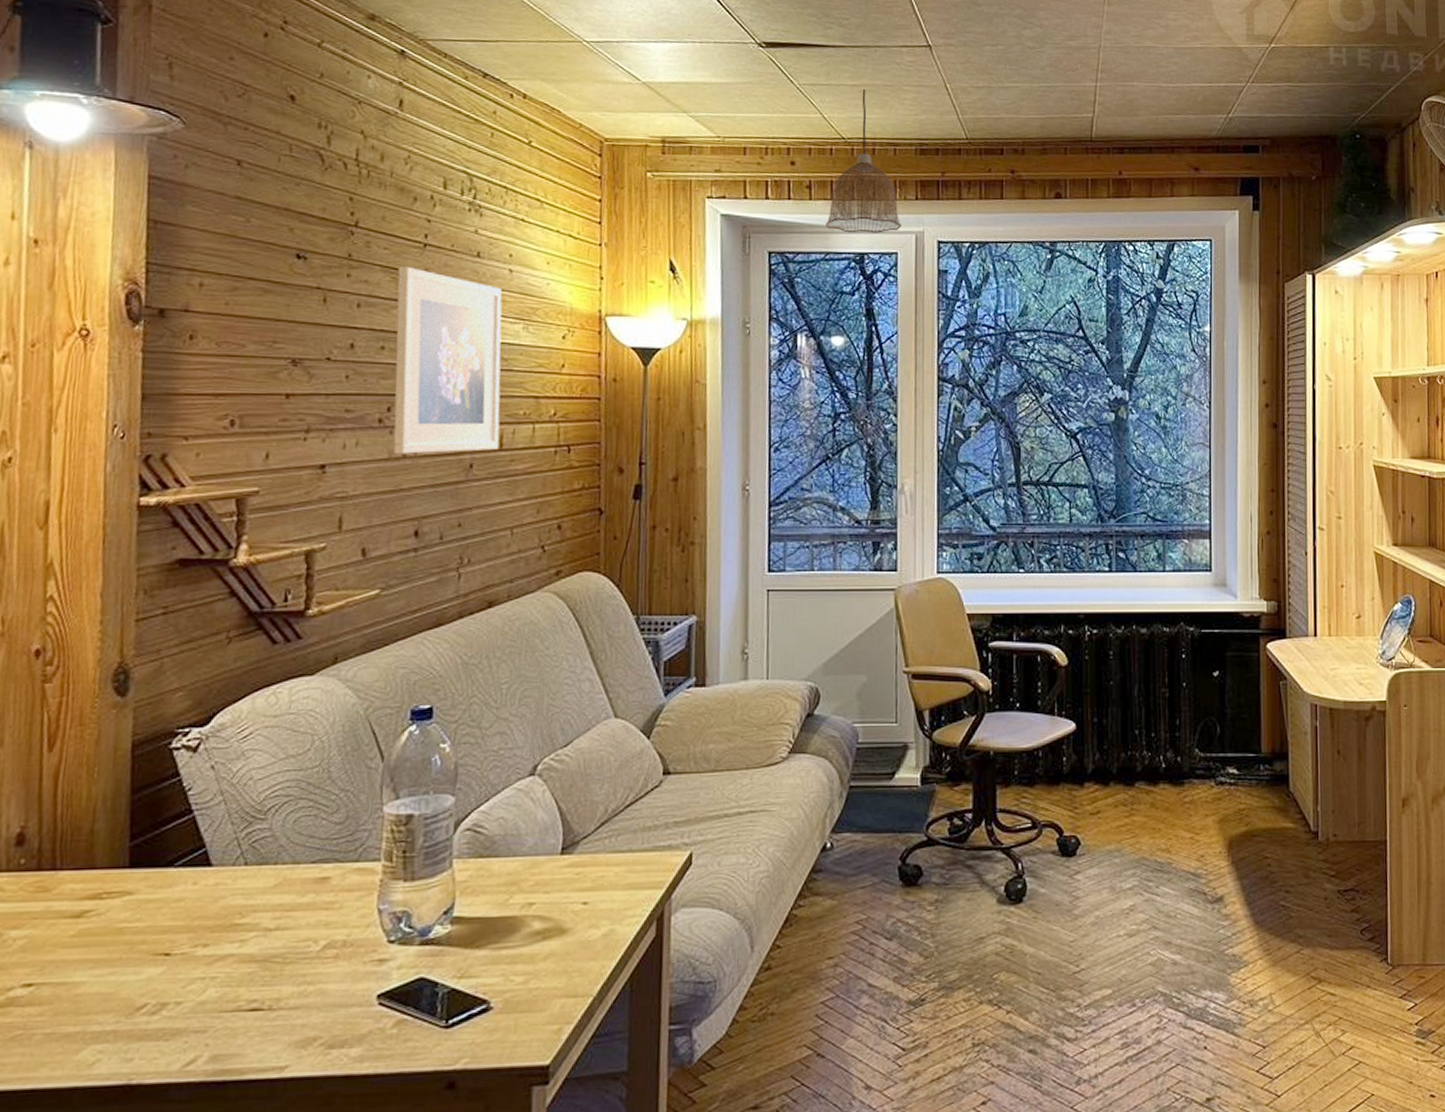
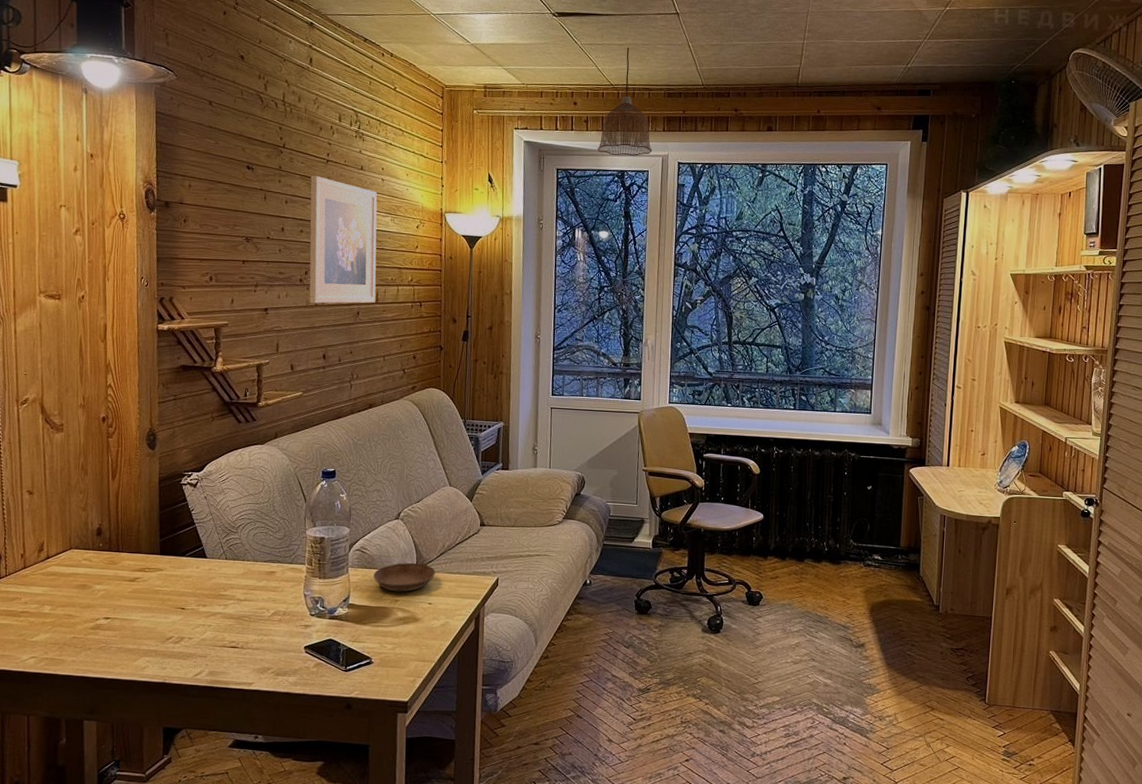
saucer: none [493,841,595,890] -> present [373,562,436,592]

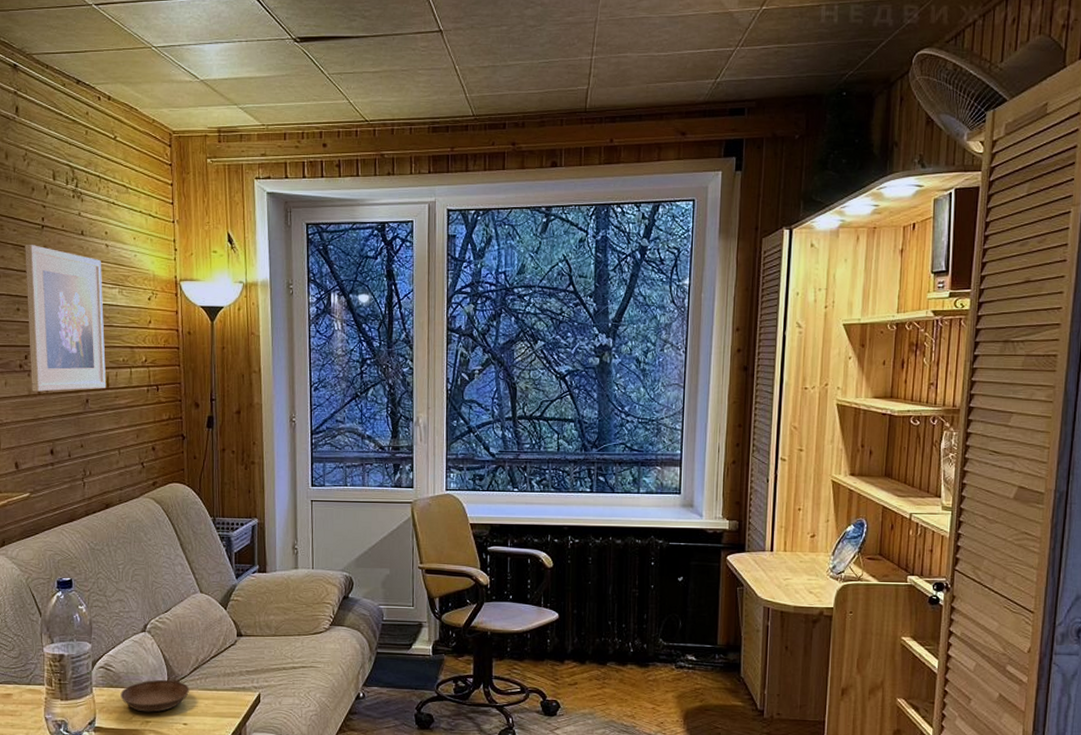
pendant lamp: present [597,48,652,156] -> none [353,75,417,205]

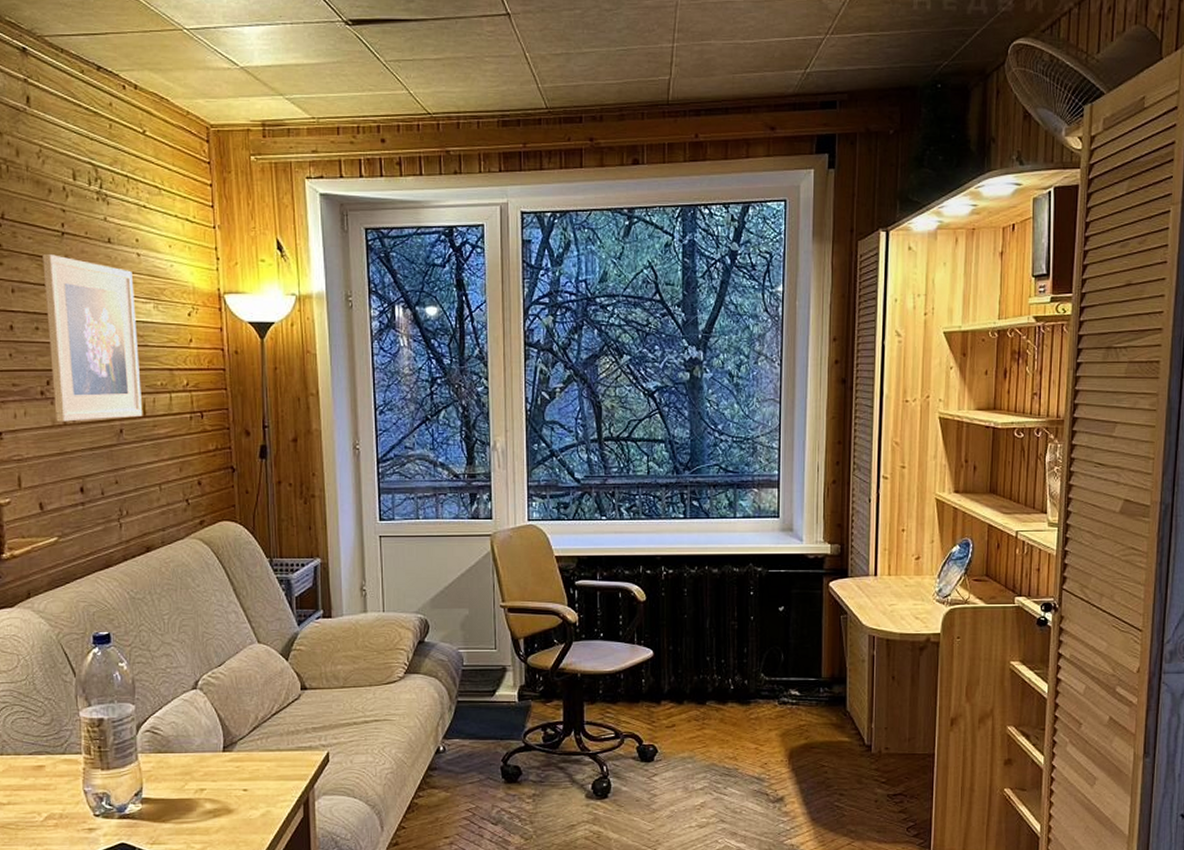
saucer: present [120,679,190,713] -> none [170,741,250,779]

